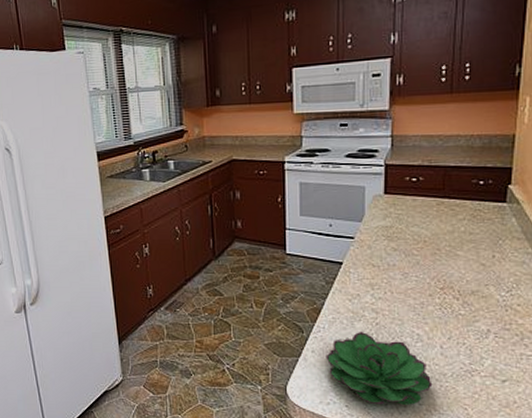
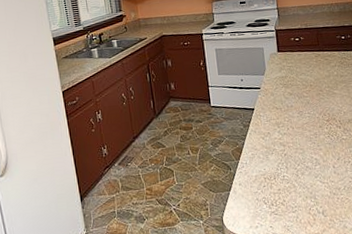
succulent plant: present [326,331,433,405] -> none [250,162,332,222]

